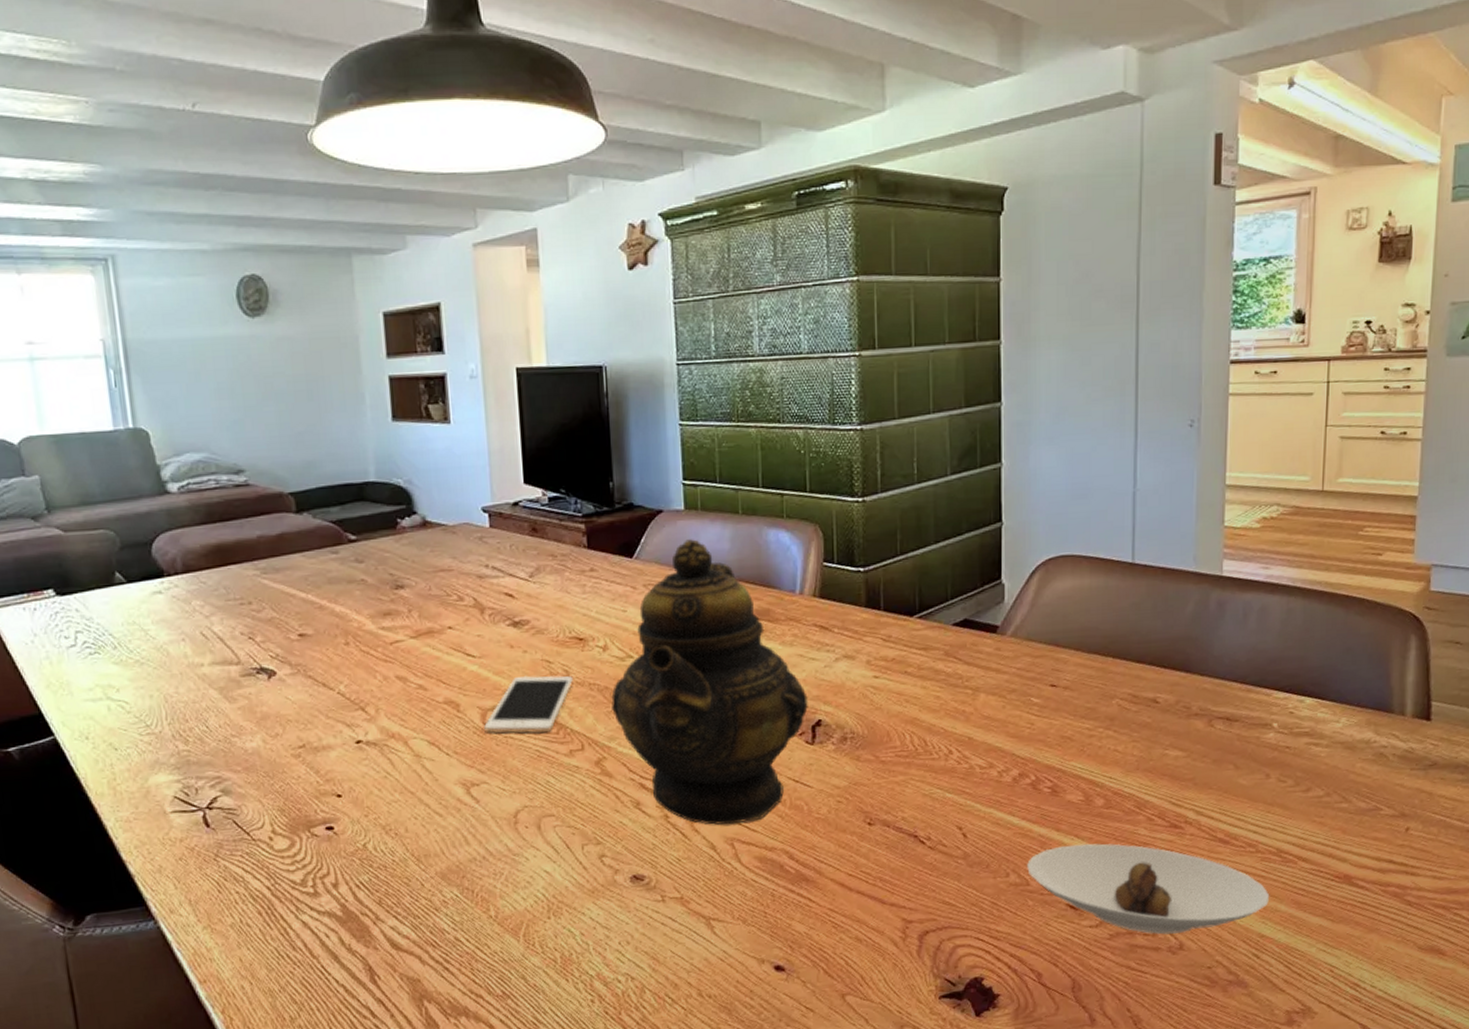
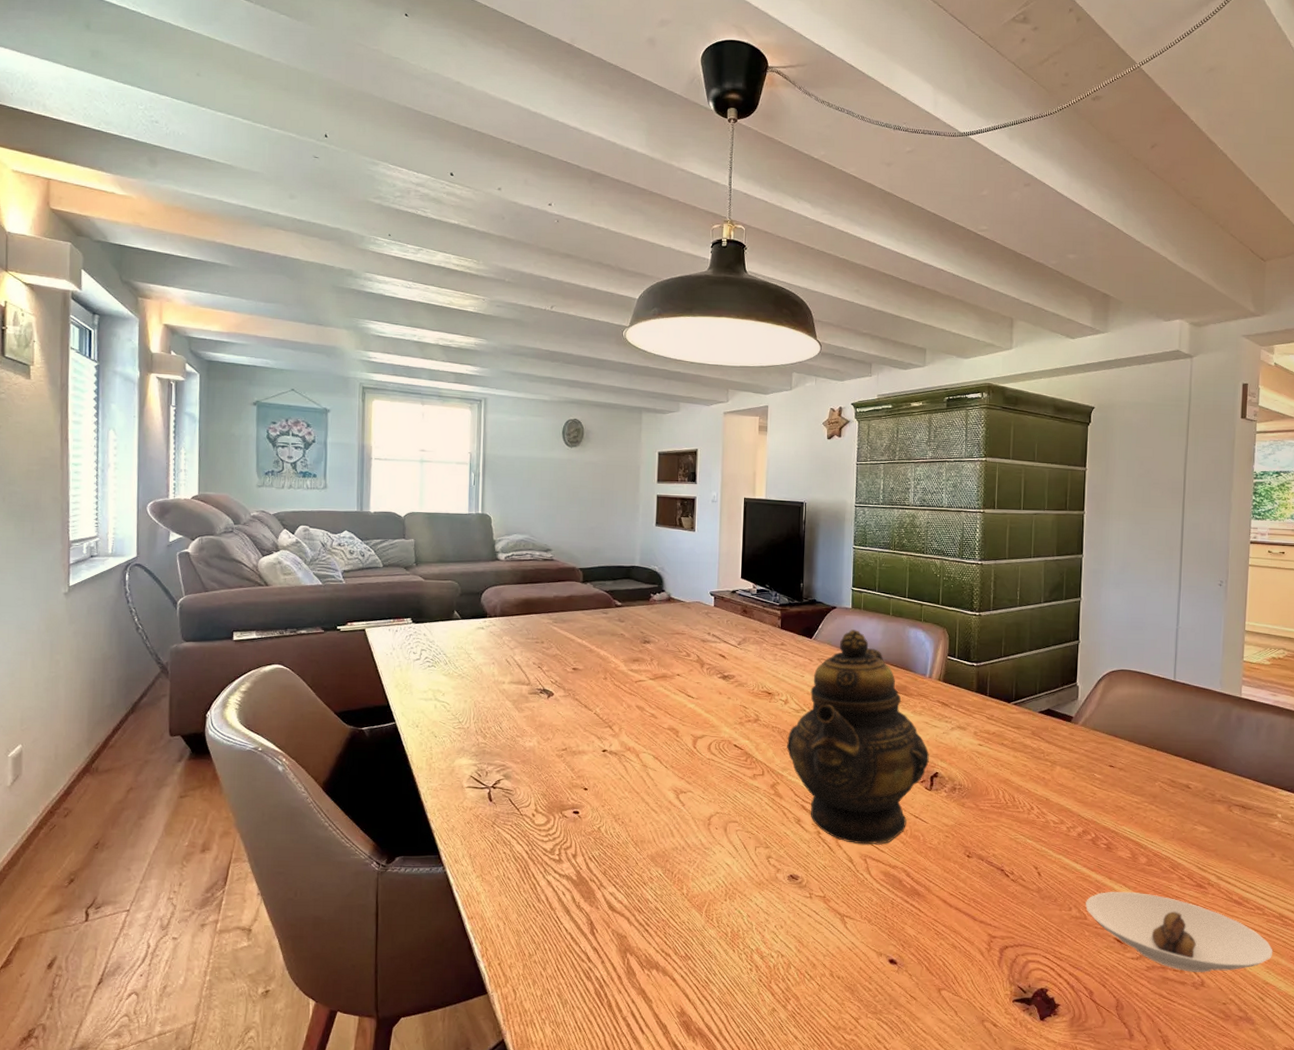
cell phone: present [484,675,573,734] -> none [694,715,761,760]

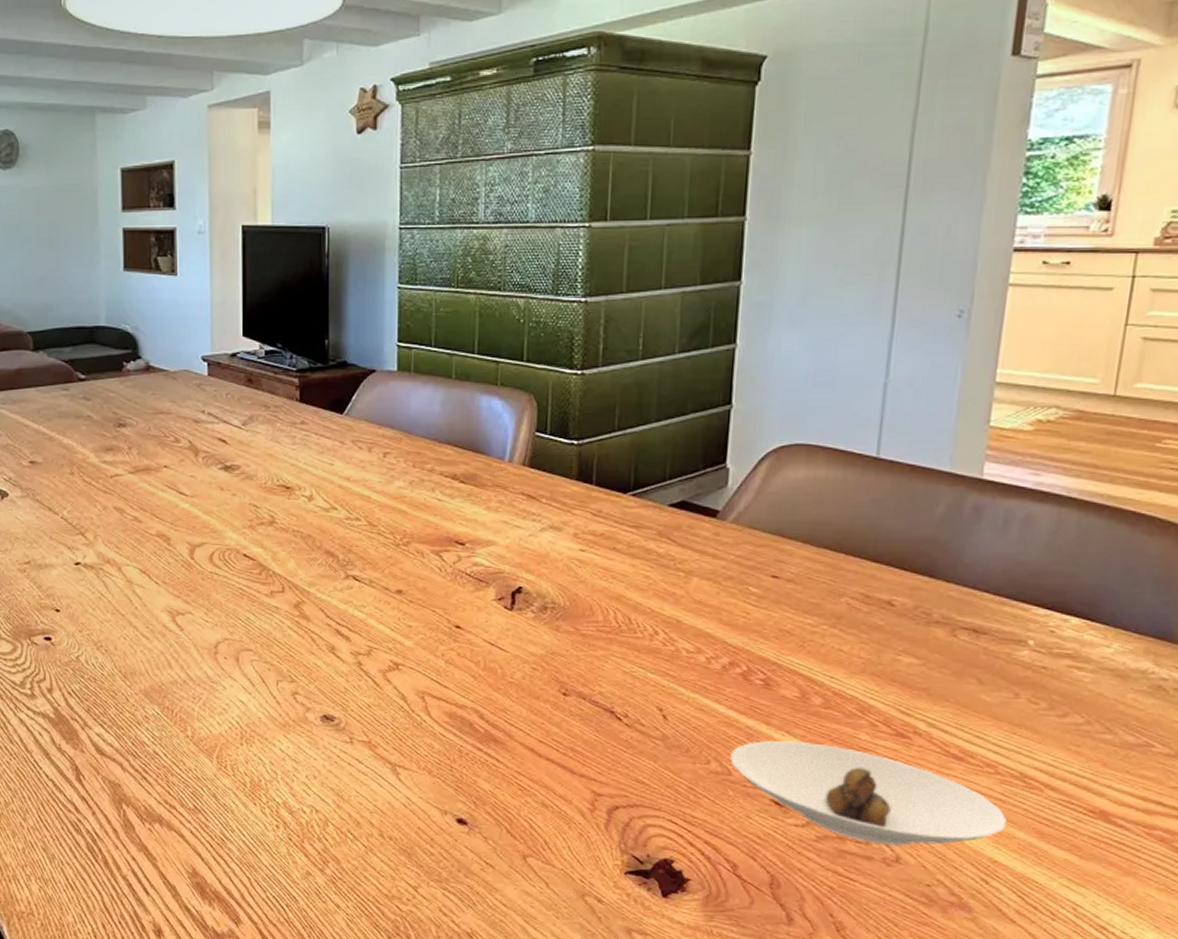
teapot: present [787,629,929,845] -> none [314,400,510,679]

